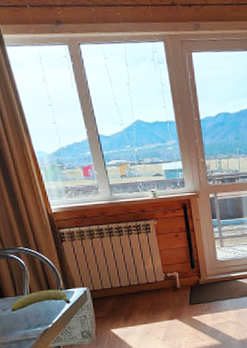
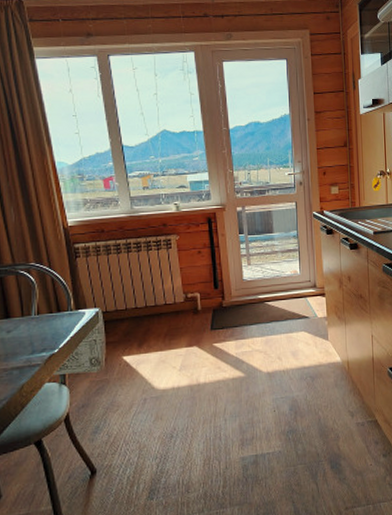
fruit: present [10,289,71,312] -> none [15,309,81,334]

